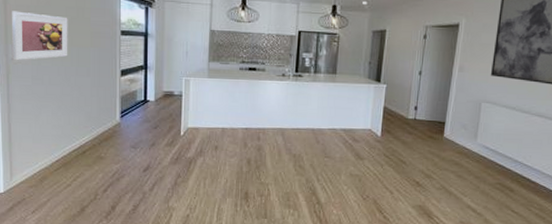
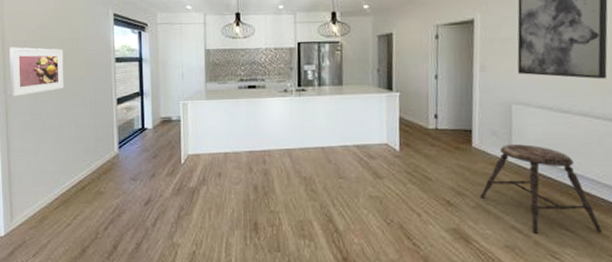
stool: none [444,137,541,215] -> present [479,144,603,233]

